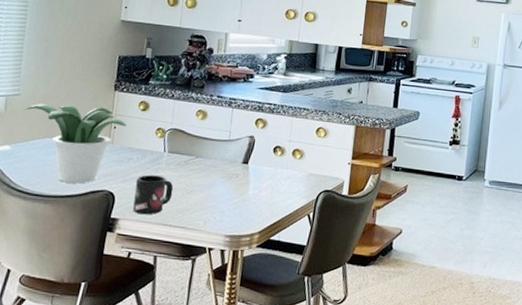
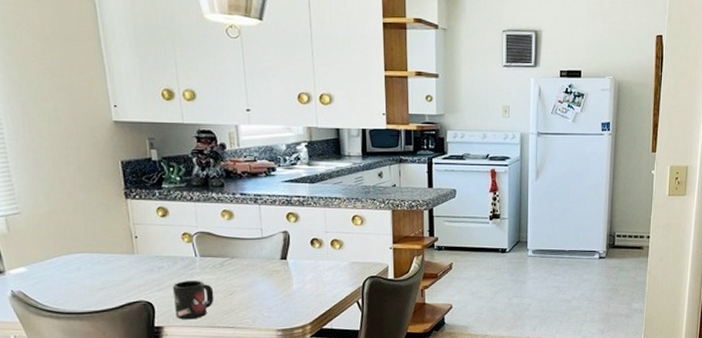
potted plant: present [23,103,127,184] -> none [29,217,148,298]

